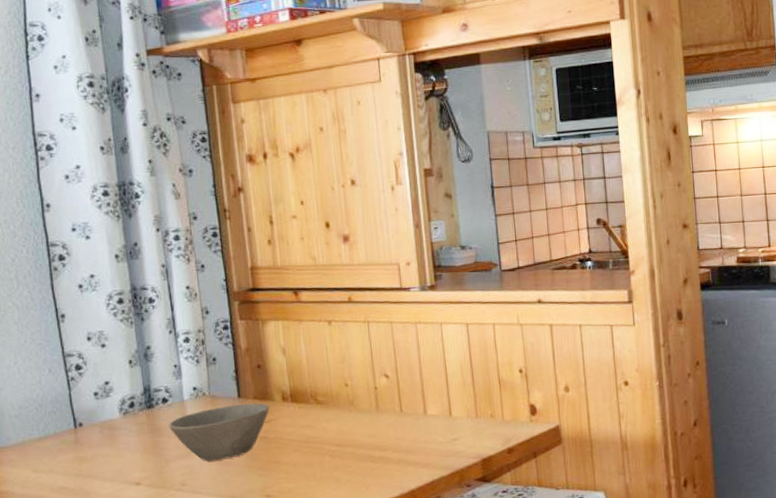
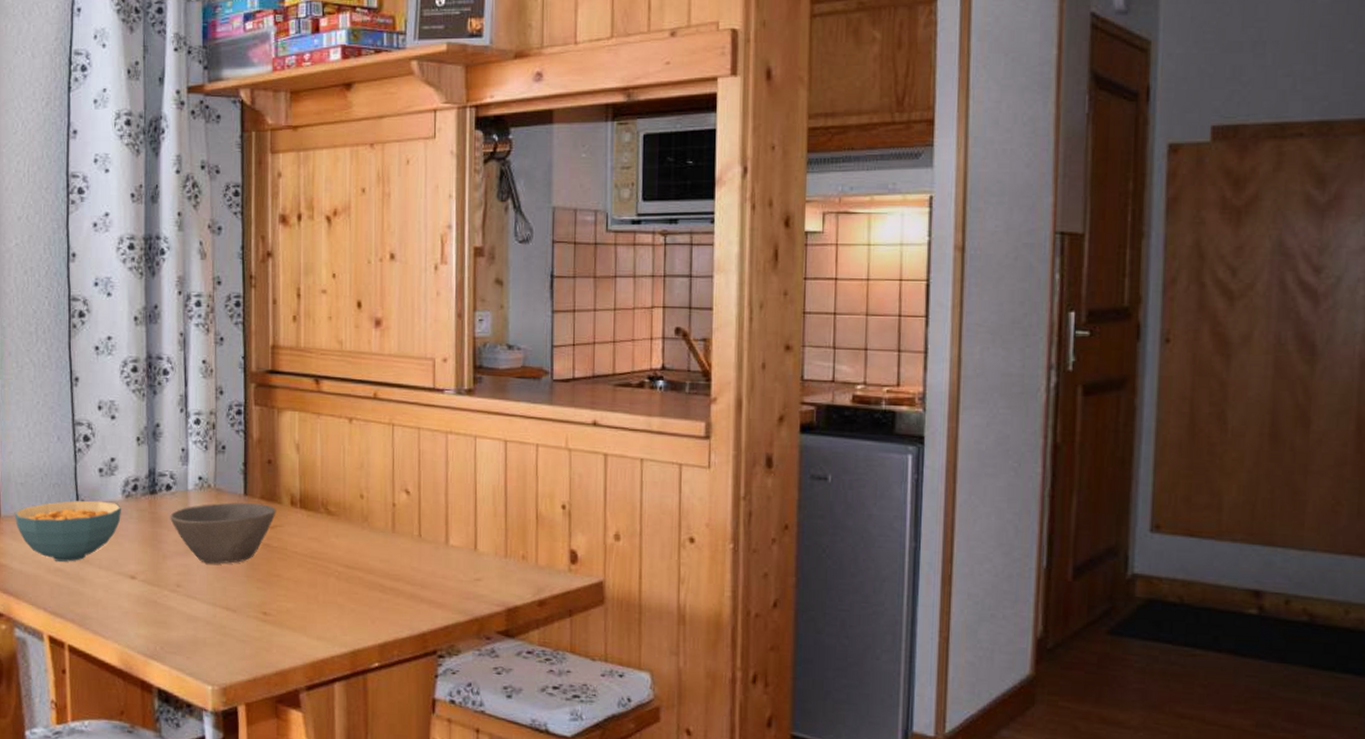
cereal bowl: none [11,420,121,481] -> present [14,500,121,562]

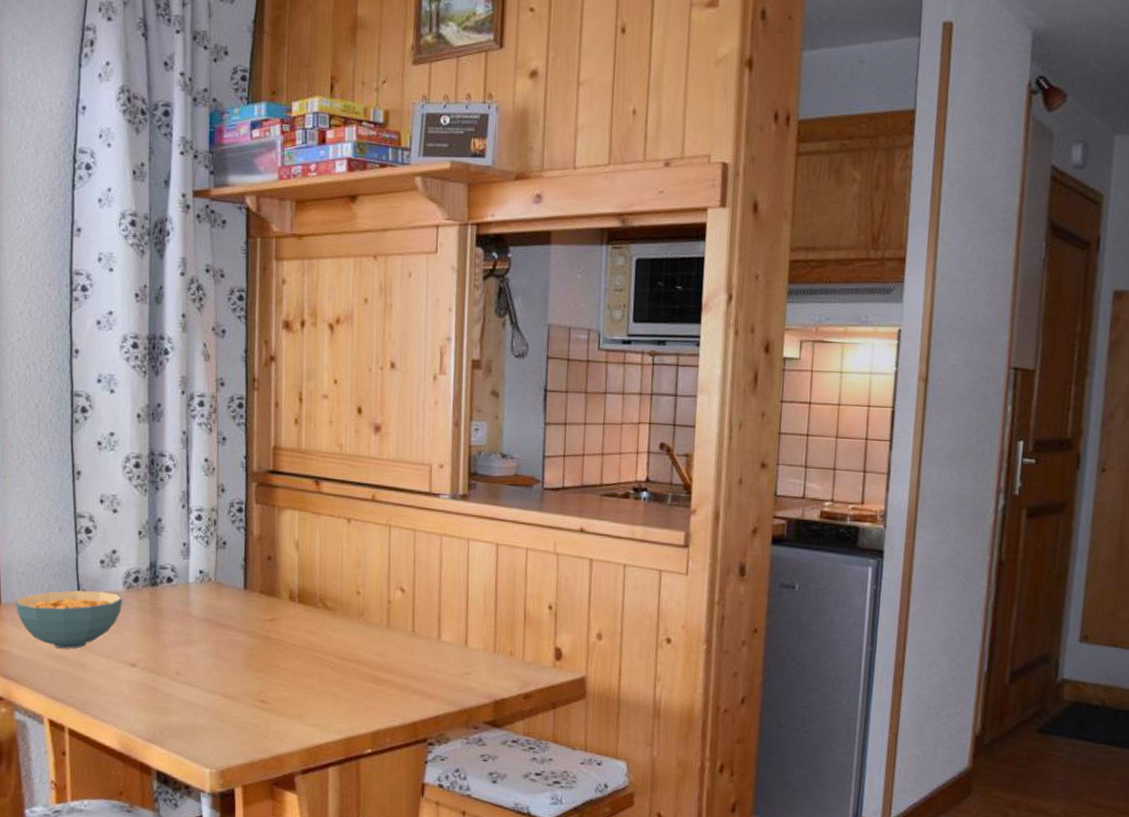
bowl: present [170,502,276,564] -> none [171,595,275,654]

